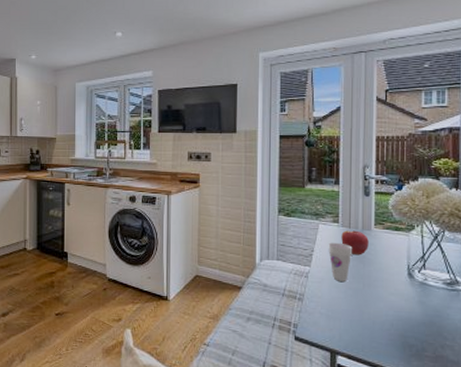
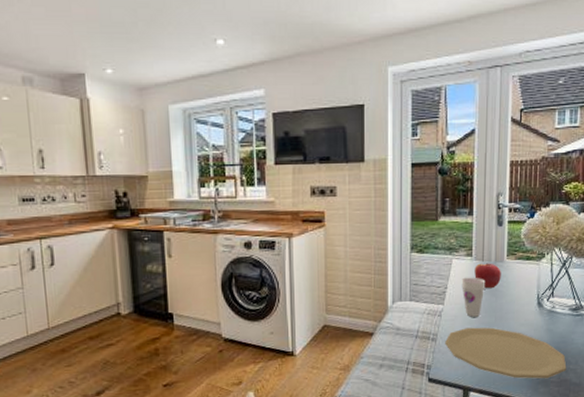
plate: none [312,291,443,353] -> present [445,327,567,379]

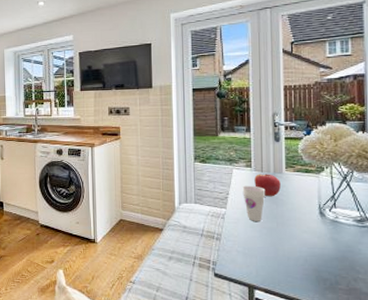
plate: present [445,327,567,379] -> none [229,230,355,286]

